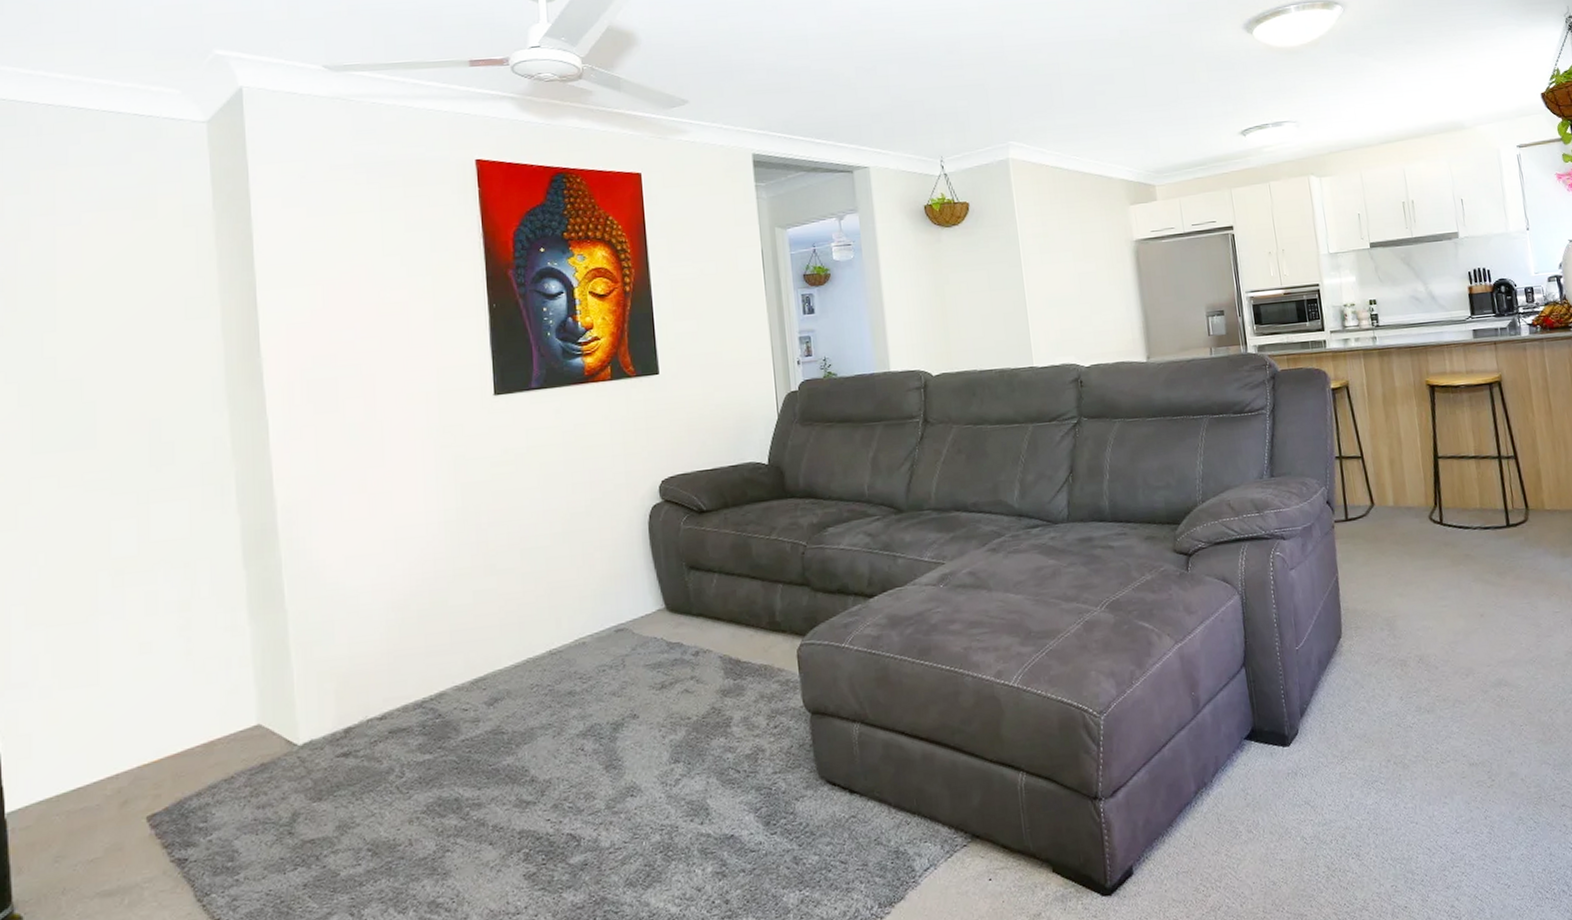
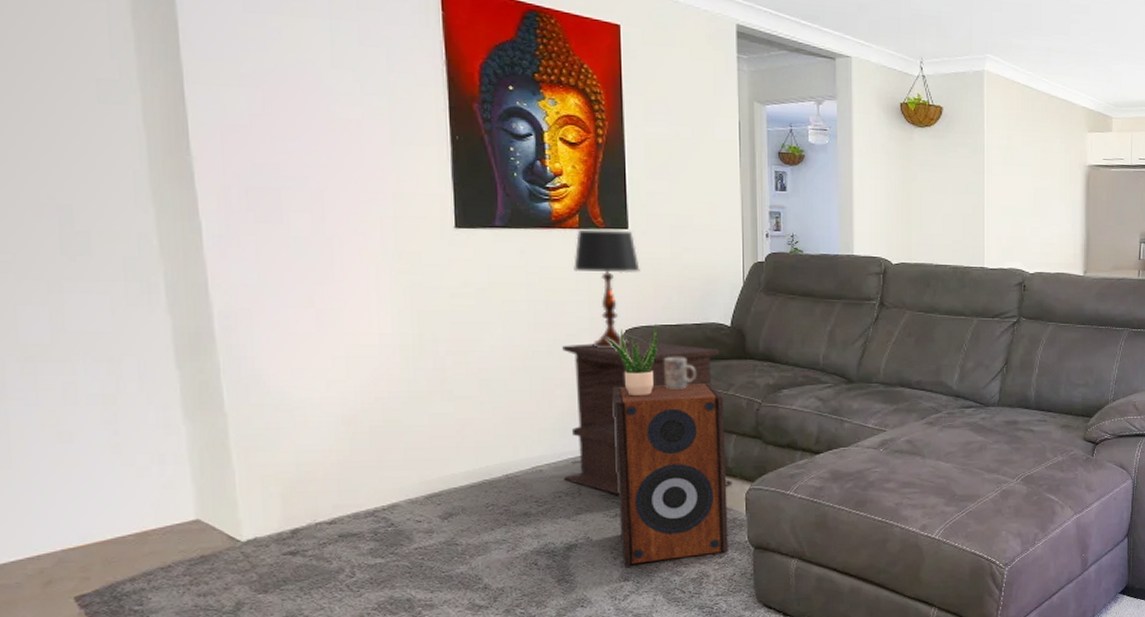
side table: none [600,490,782,664] -> present [562,341,733,495]
table lamp: none [607,376,673,503] -> present [574,229,640,348]
potted plant: none [641,471,696,552] -> present [605,325,658,397]
speaker: none [653,528,783,745] -> present [613,382,728,566]
mug: none [702,503,737,539] -> present [664,357,697,388]

